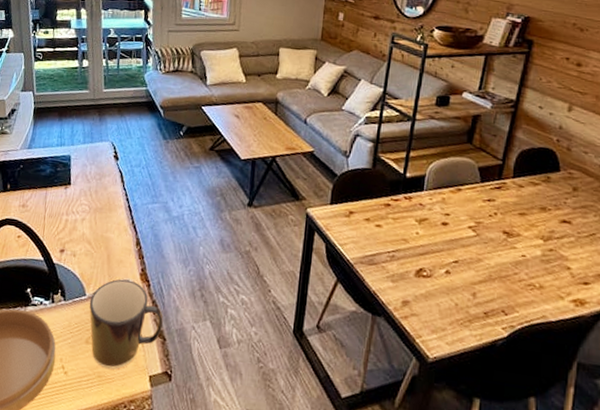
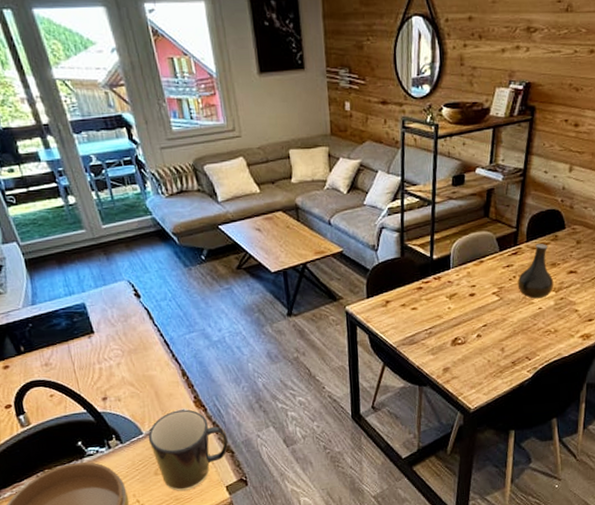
vase: none [498,181,543,245] -> present [517,243,554,299]

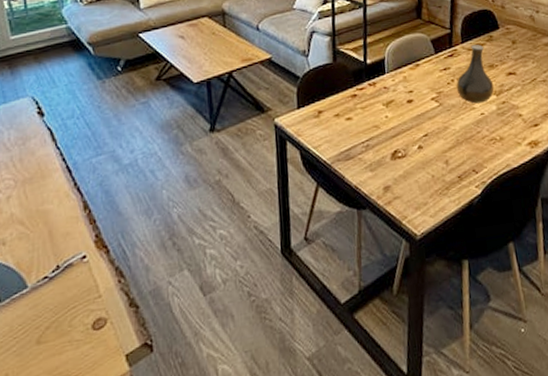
mug: present [148,409,228,492] -> none [34,252,132,366]

